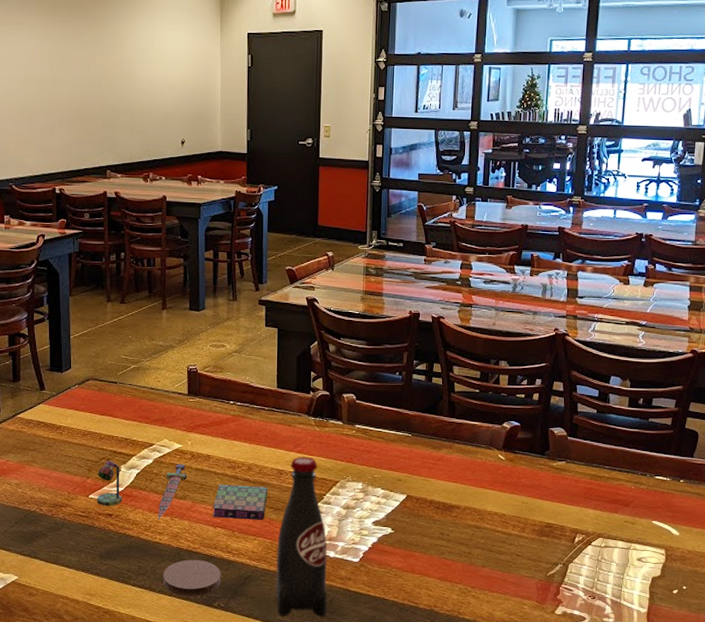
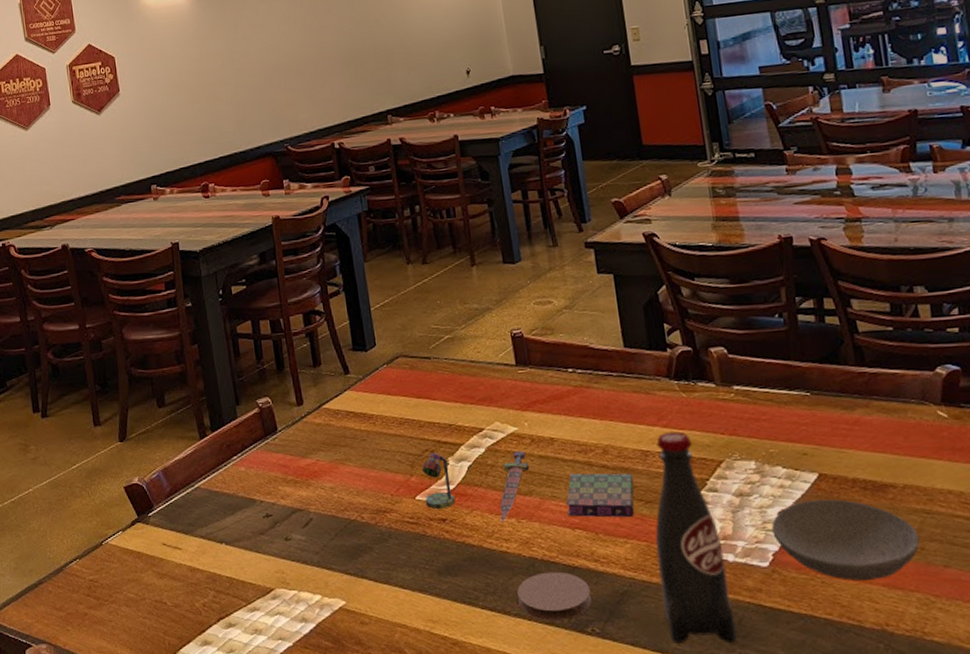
bowl: none [366,514,469,574] -> present [771,499,920,581]

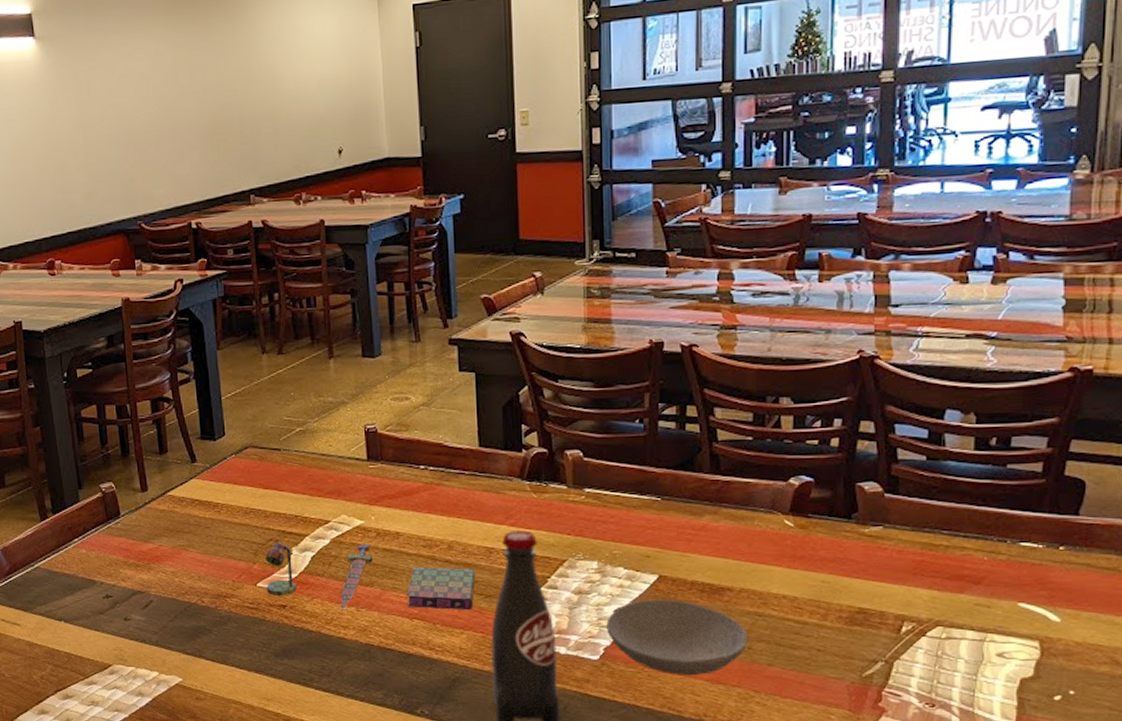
coaster: present [517,571,592,621] -> none [352,658,423,702]

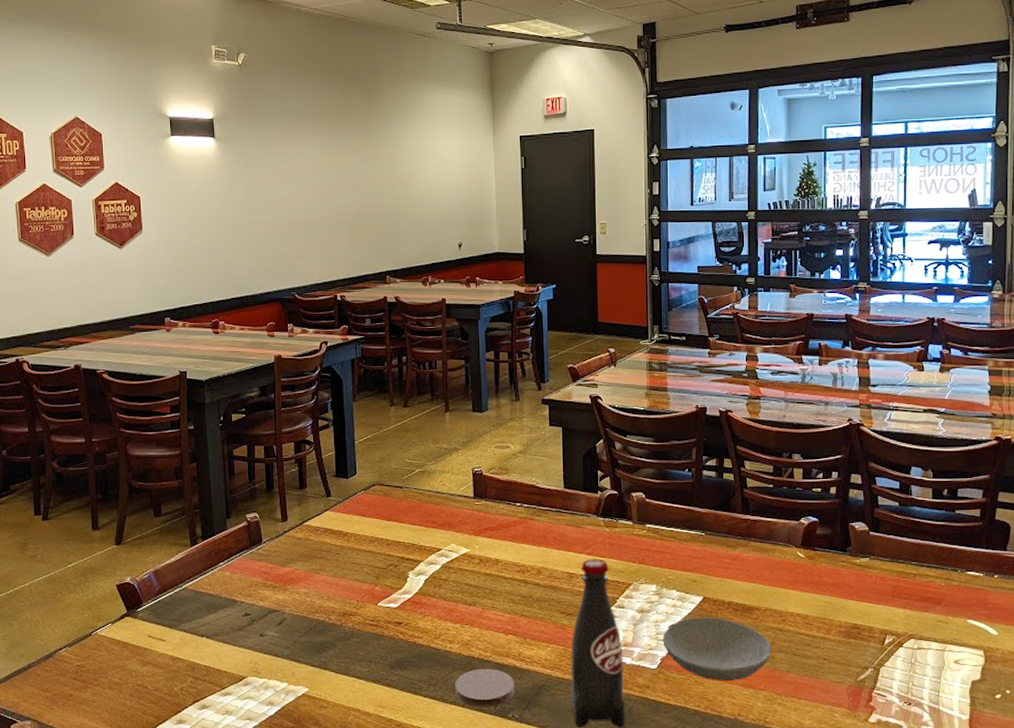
board game: present [264,542,476,612] -> none [385,567,559,628]
coaster: none [352,658,423,702] -> present [455,668,514,708]

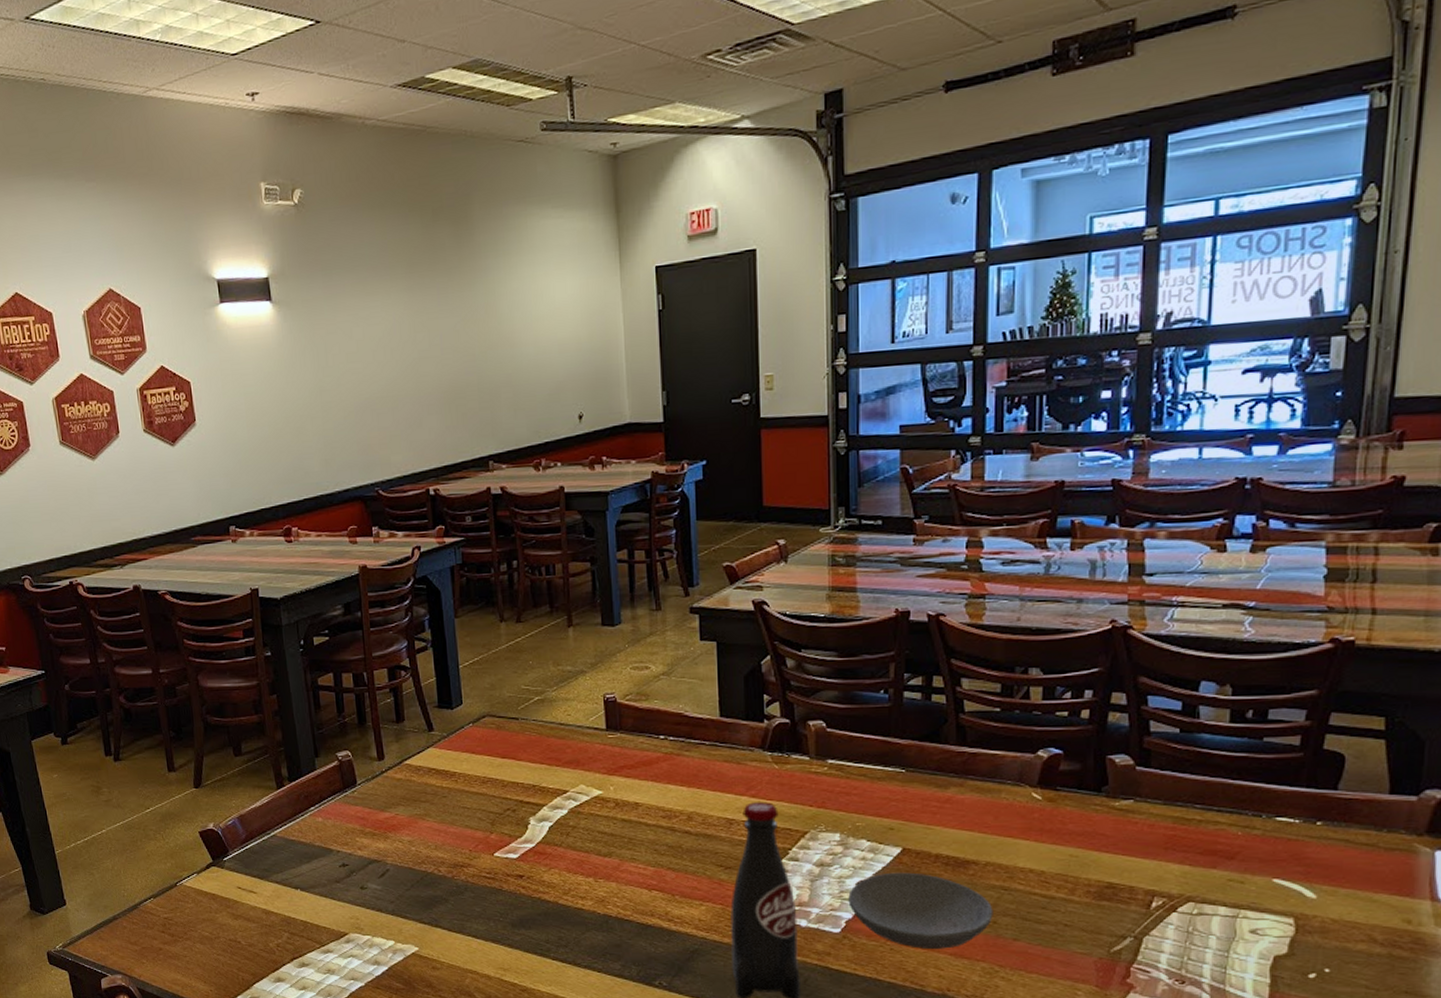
coaster: present [455,668,514,708] -> none [589,929,661,973]

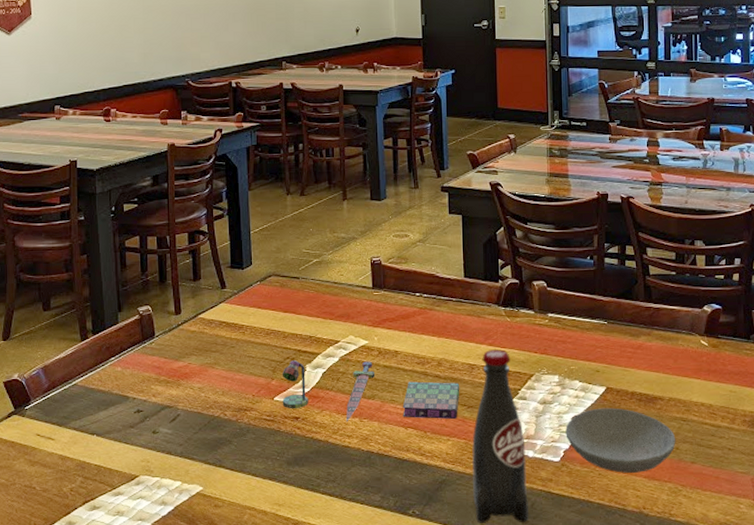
board game: none [502,812,715,882] -> present [282,360,460,422]

